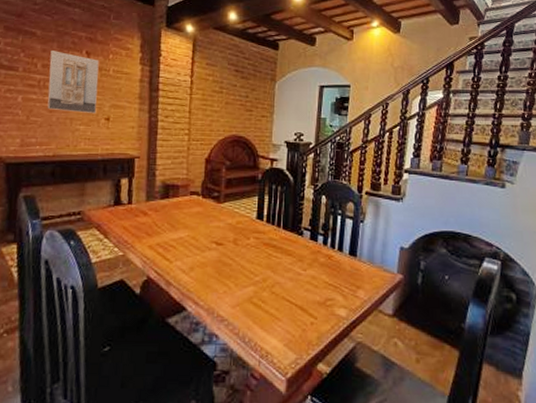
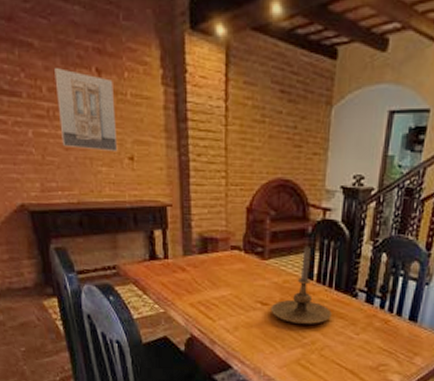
candle holder: none [225,191,281,263] -> present [271,247,332,325]

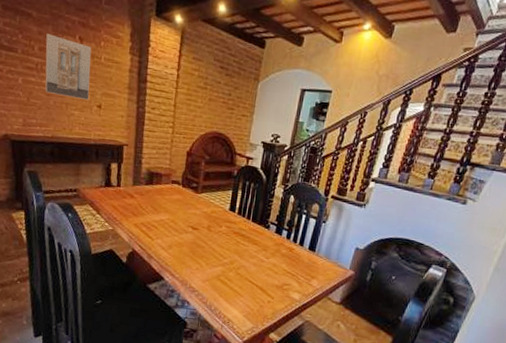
candle holder: present [271,247,332,325] -> none [199,186,248,248]

